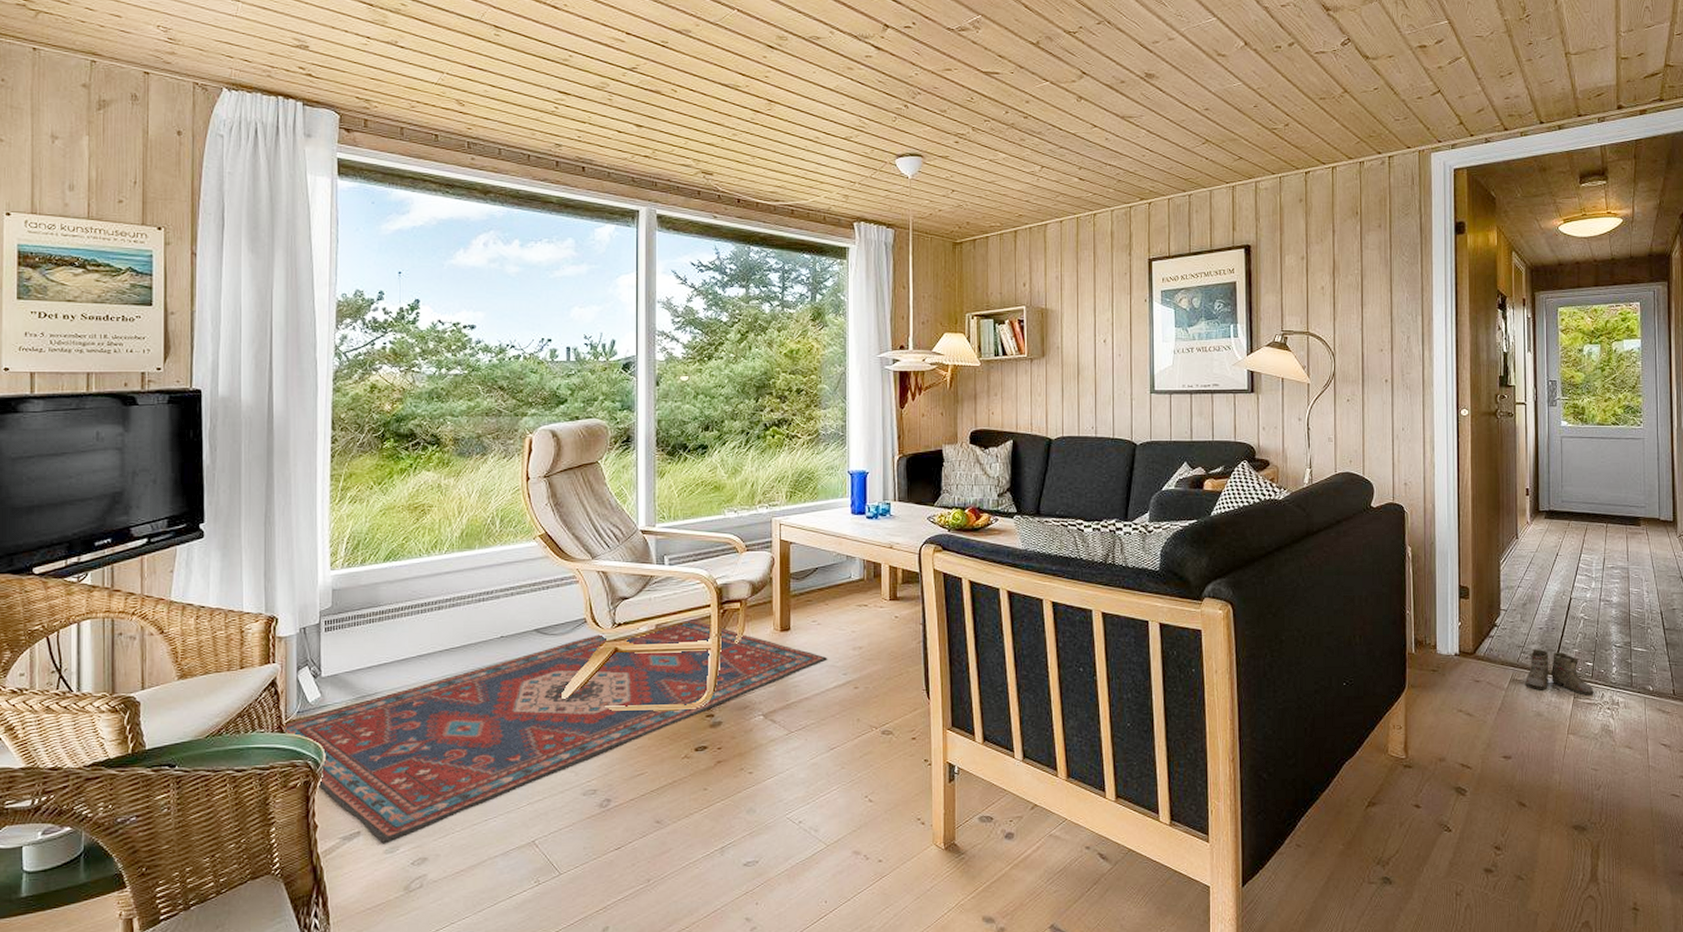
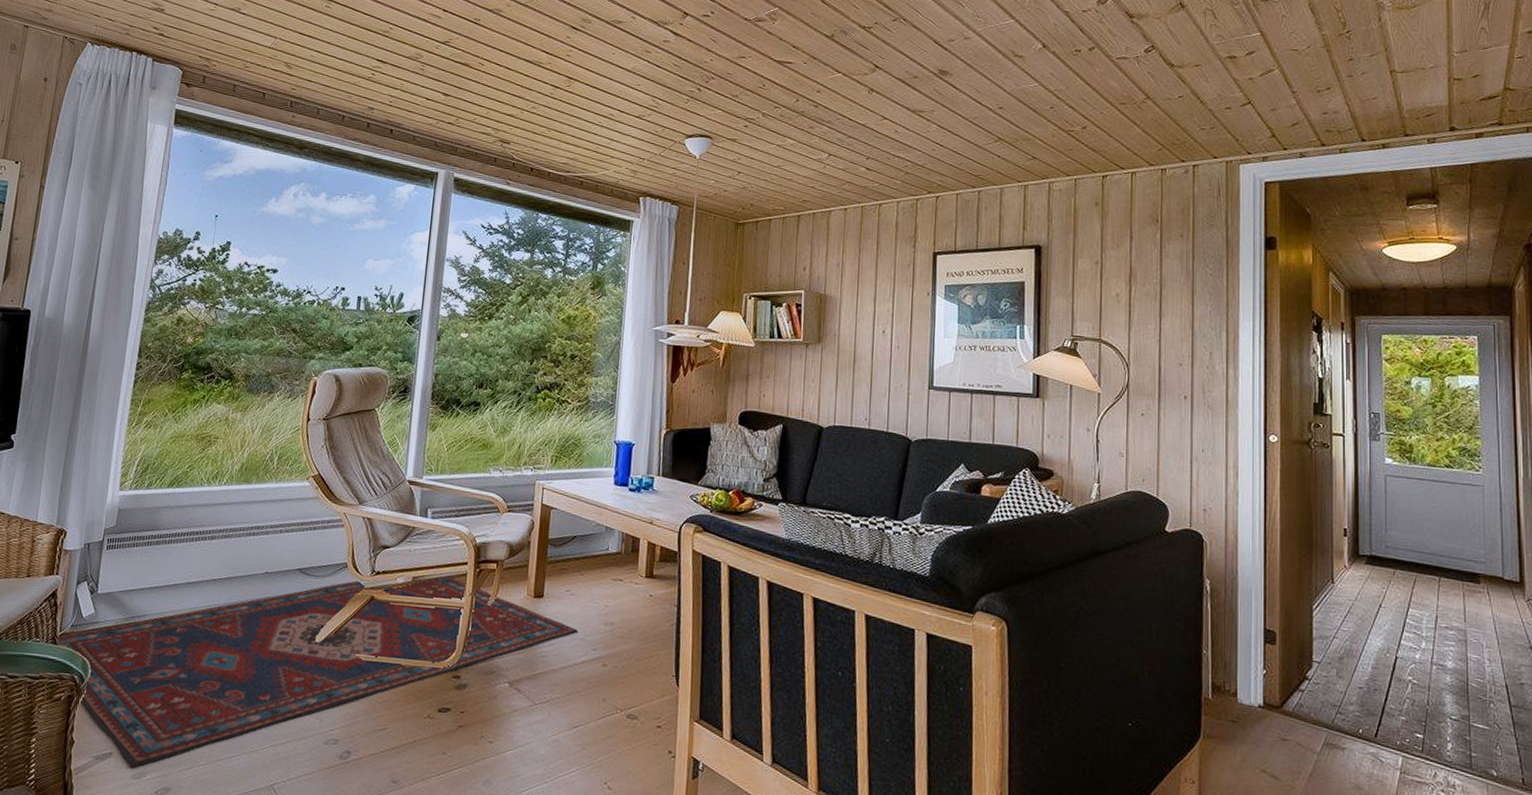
boots: present [1523,649,1594,696] -> none [1339,711,1425,773]

